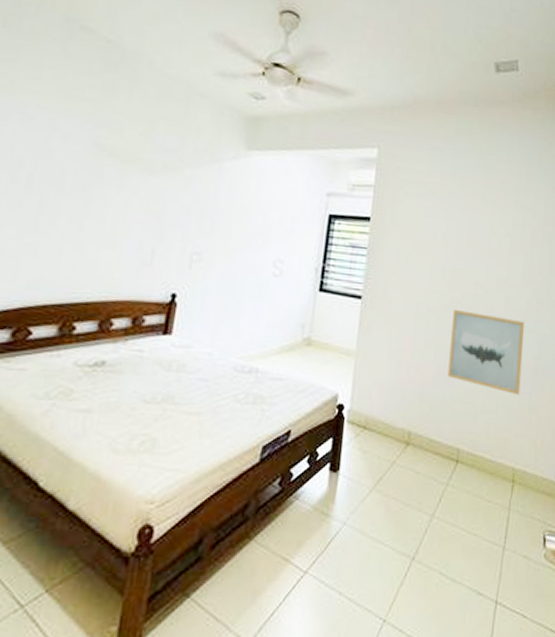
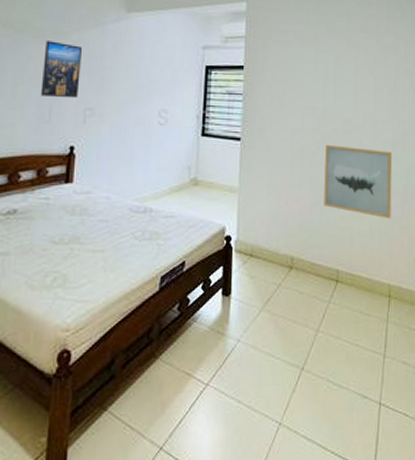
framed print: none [143,174,195,241] -> present [40,41,83,99]

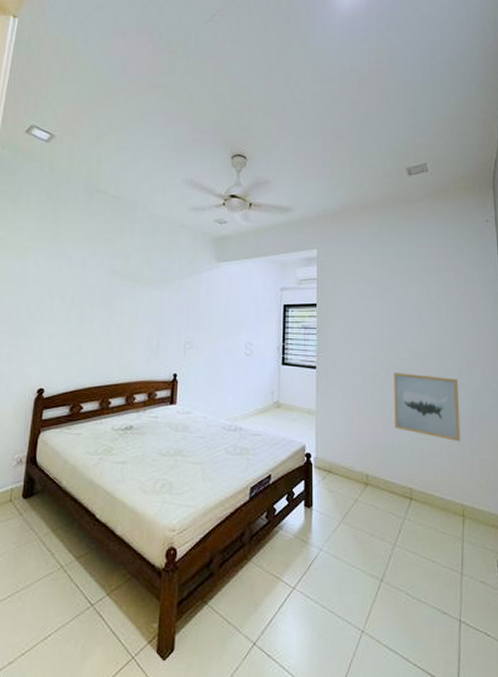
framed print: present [40,41,83,99] -> none [150,288,183,334]

